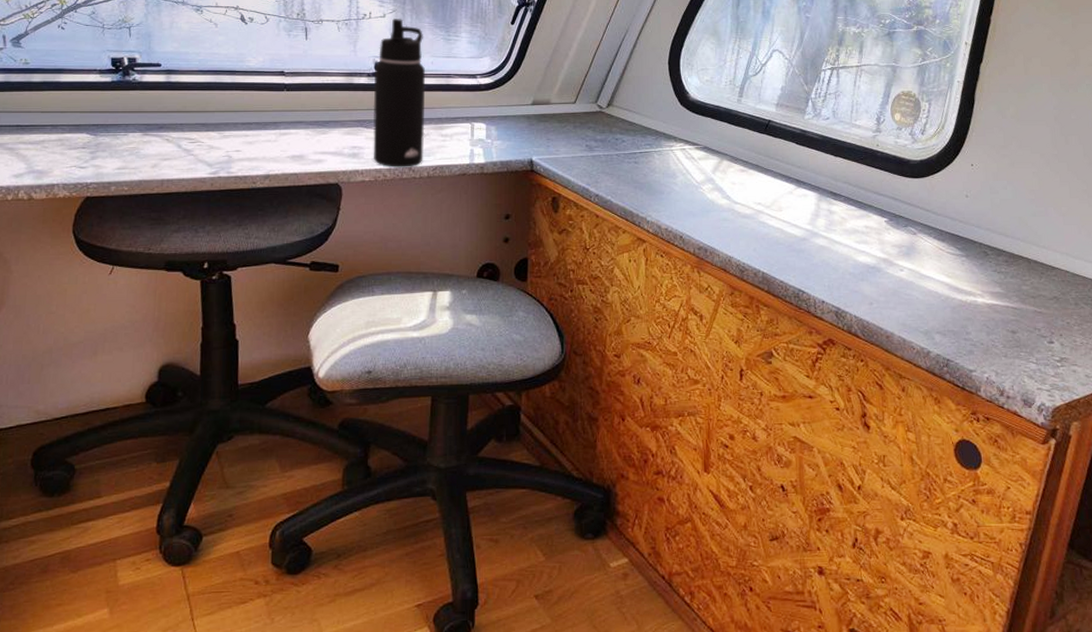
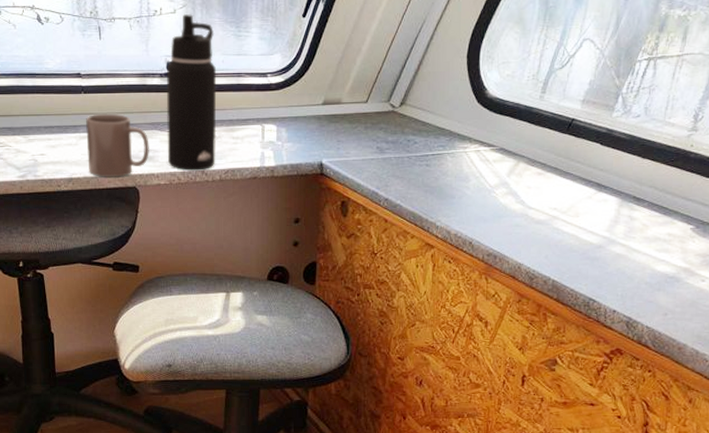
mug: none [287,110,354,174] -> present [86,113,149,177]

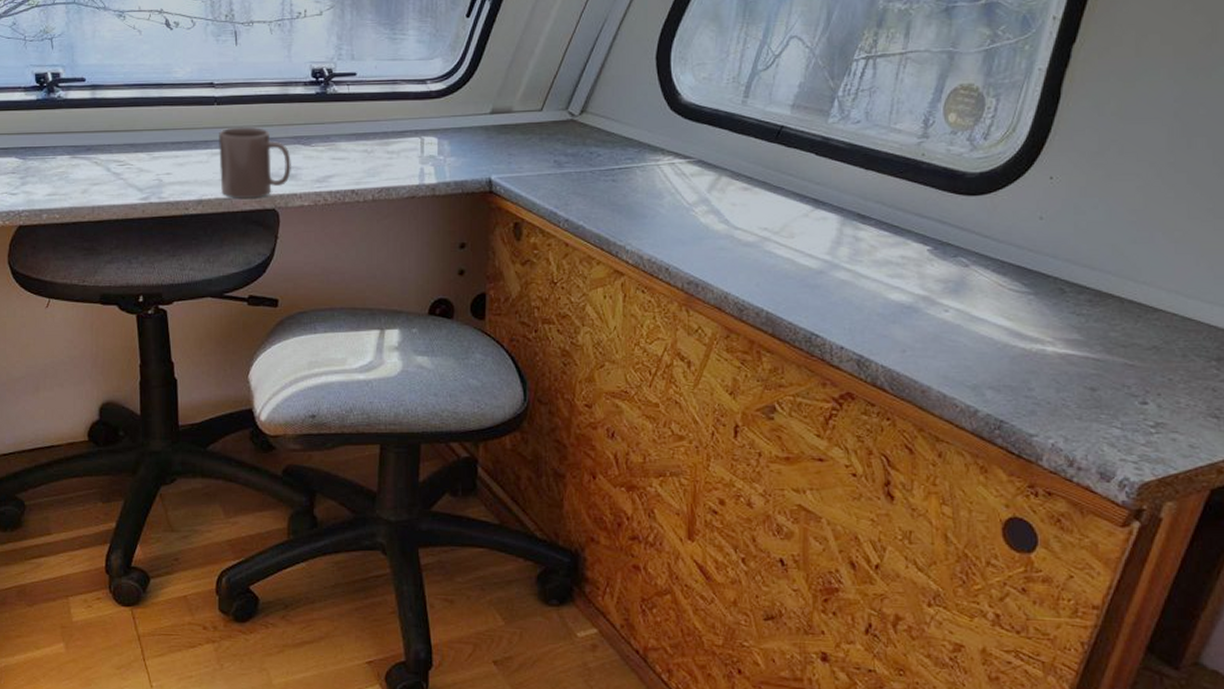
water bottle: present [166,13,217,171] -> none [310,15,369,190]

